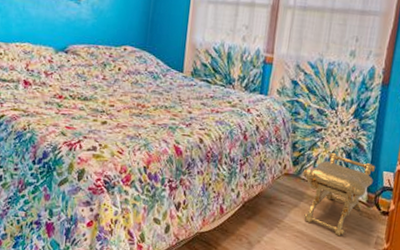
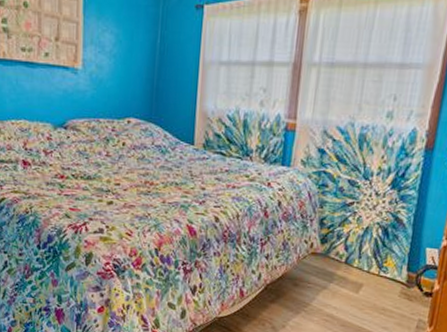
stool: present [302,152,375,237] -> none [332,228,417,320]

